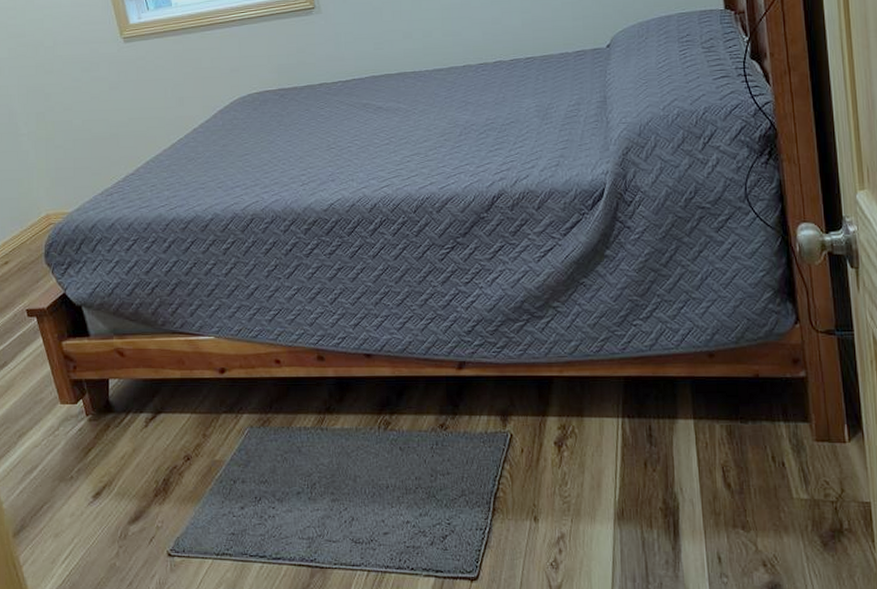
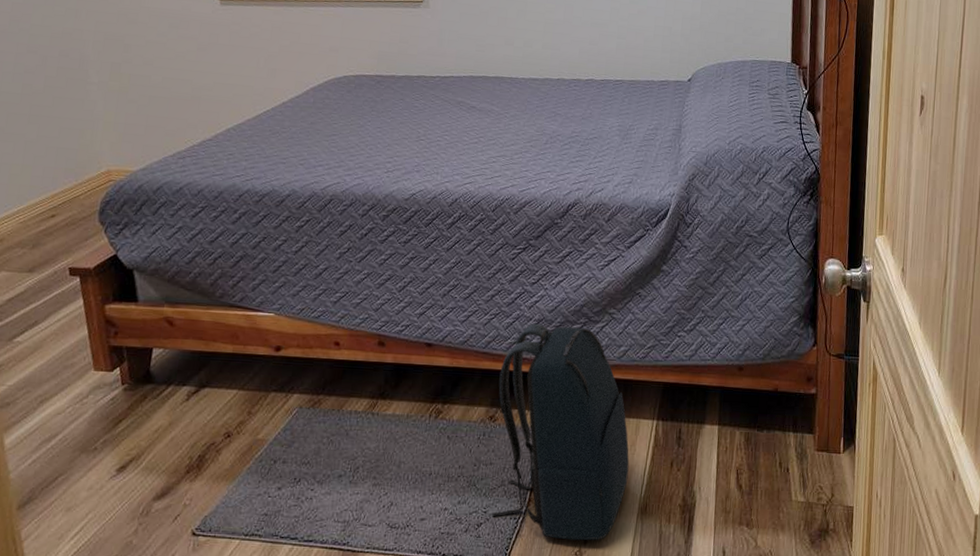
backpack: none [444,324,599,550] -> present [492,323,630,541]

